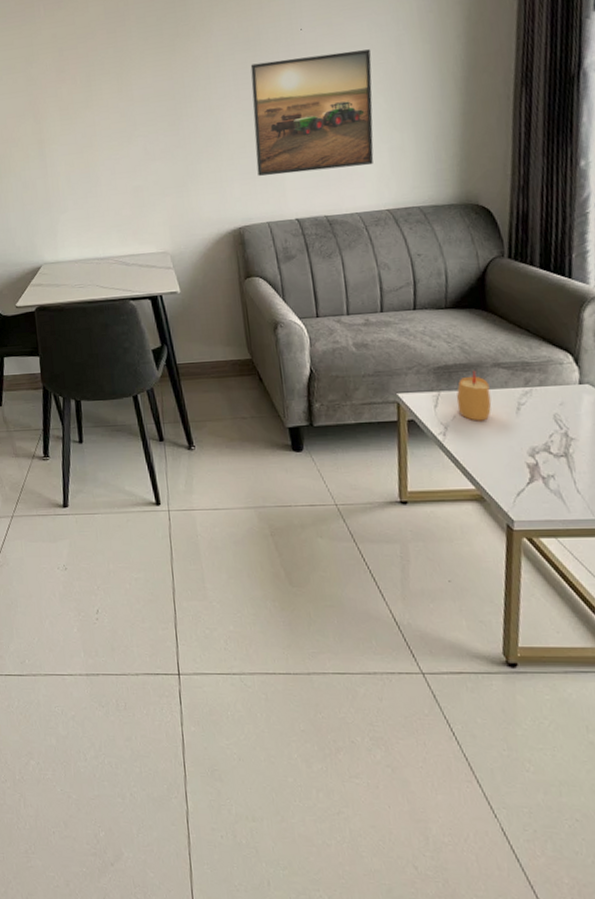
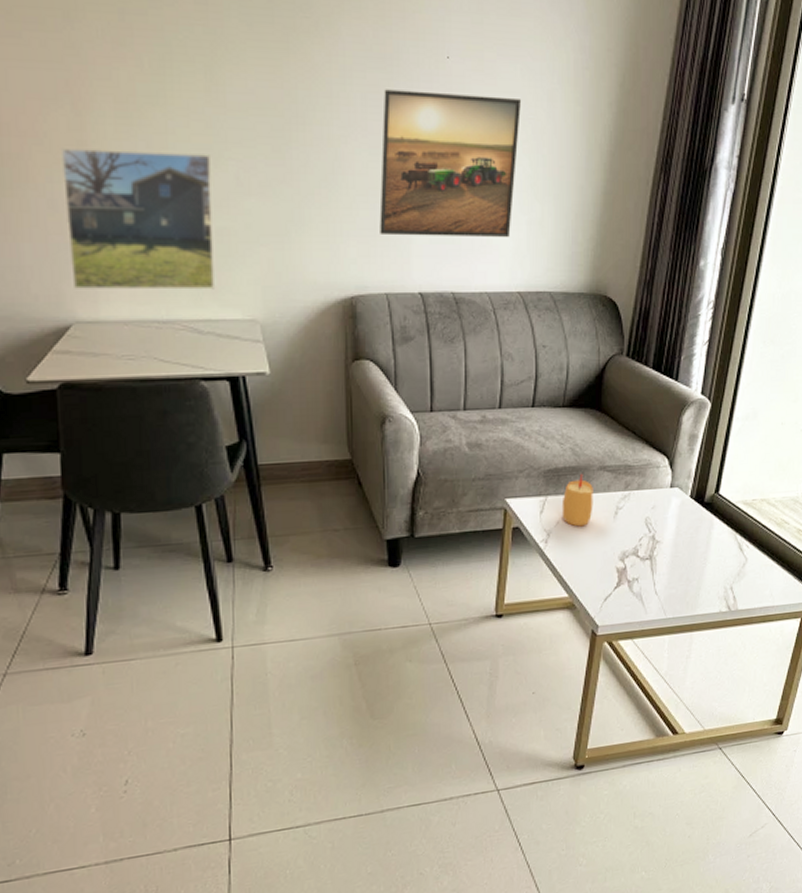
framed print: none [28,135,135,241] -> present [60,148,214,290]

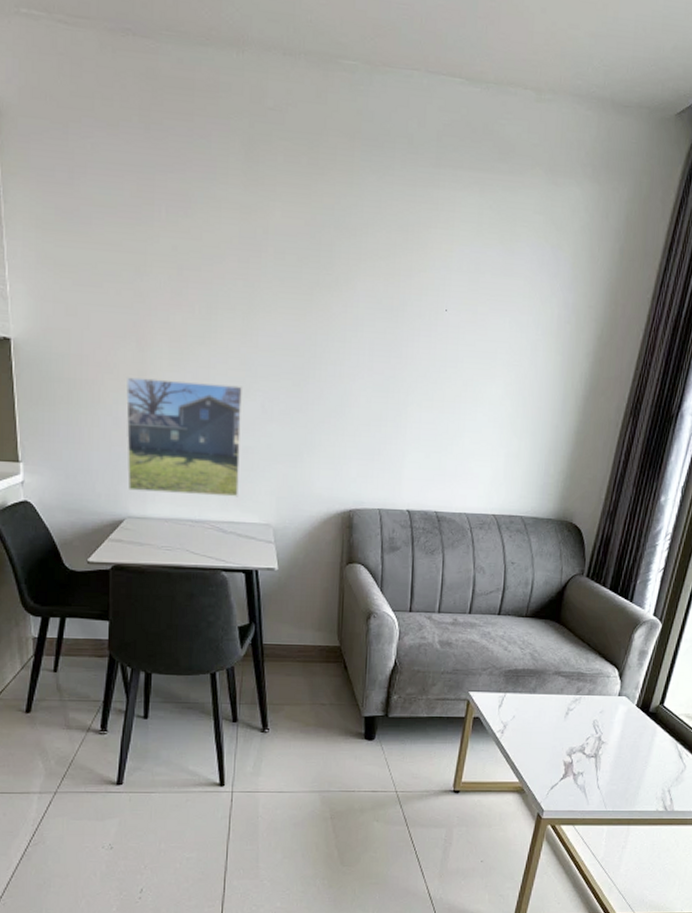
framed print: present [379,89,522,238] -> none [377,336,508,468]
candle: present [561,475,593,527] -> none [518,677,548,722]

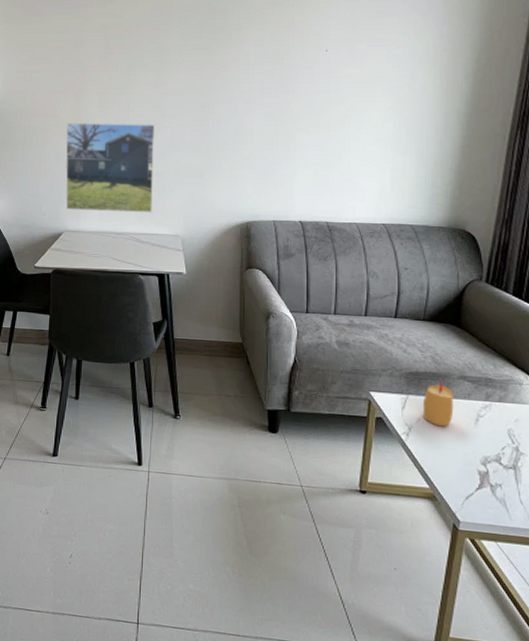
candle: none [518,677,548,722] -> present [422,381,454,427]

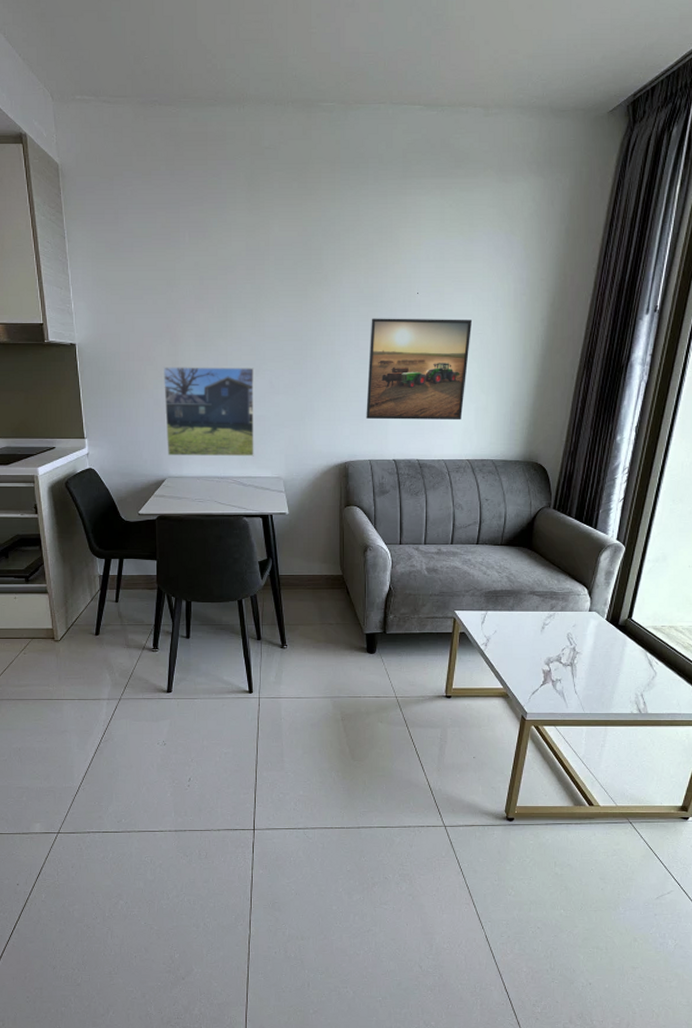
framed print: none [270,75,387,182] -> present [366,318,473,421]
candle: present [422,381,454,427] -> none [499,597,525,636]

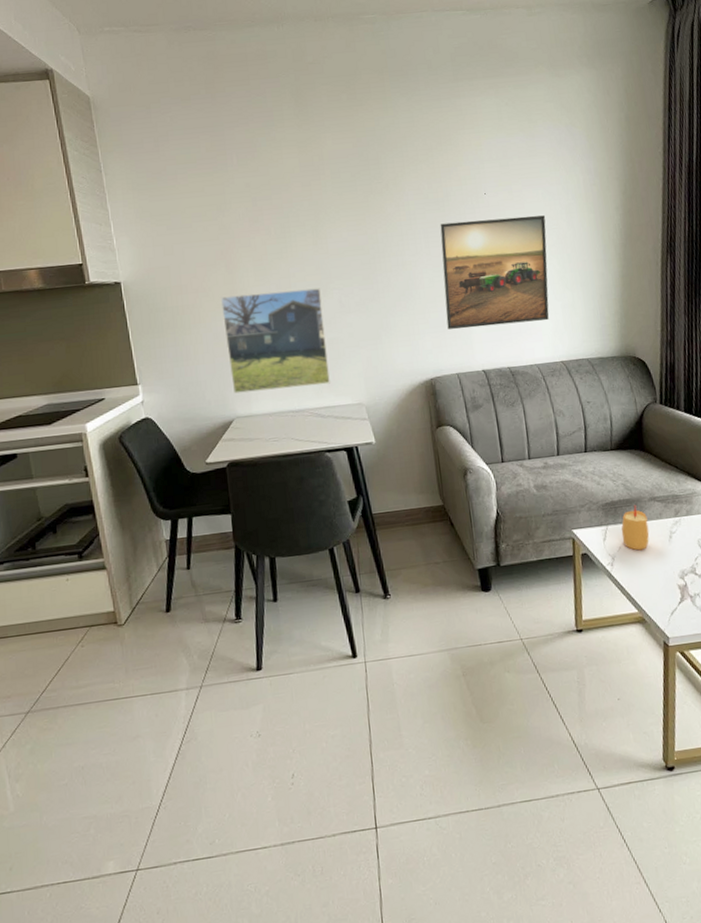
candle: none [499,597,525,636] -> present [621,505,650,551]

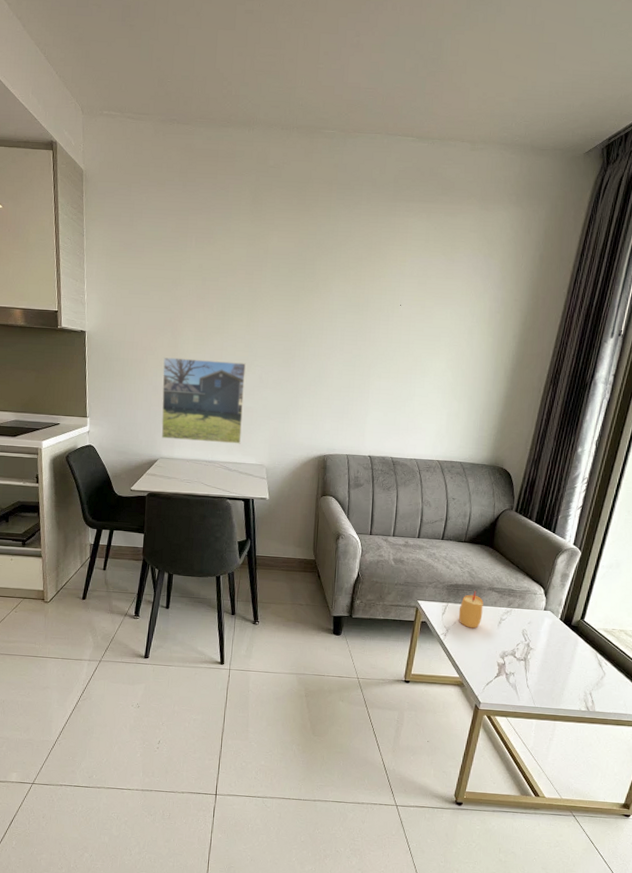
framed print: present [440,215,549,329] -> none [346,325,450,424]

